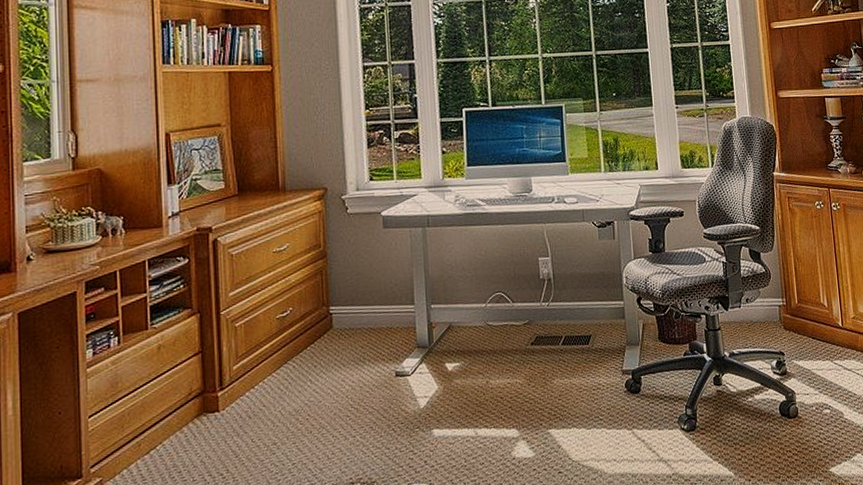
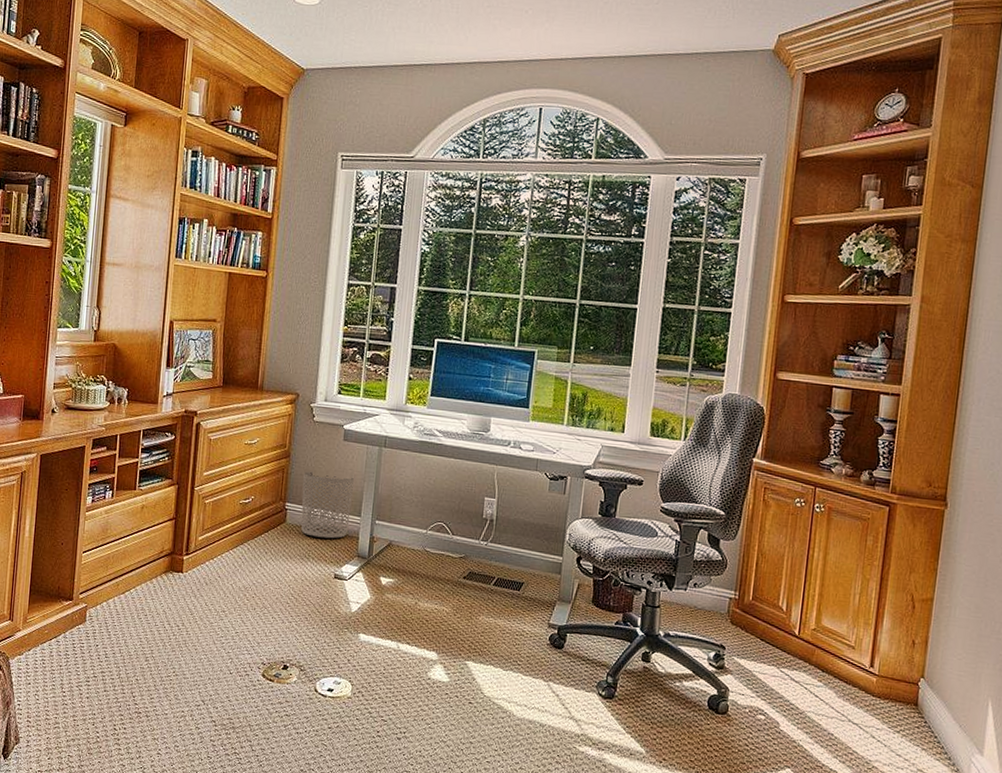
waste bin: none [345,263,403,337] -> present [301,471,355,539]

